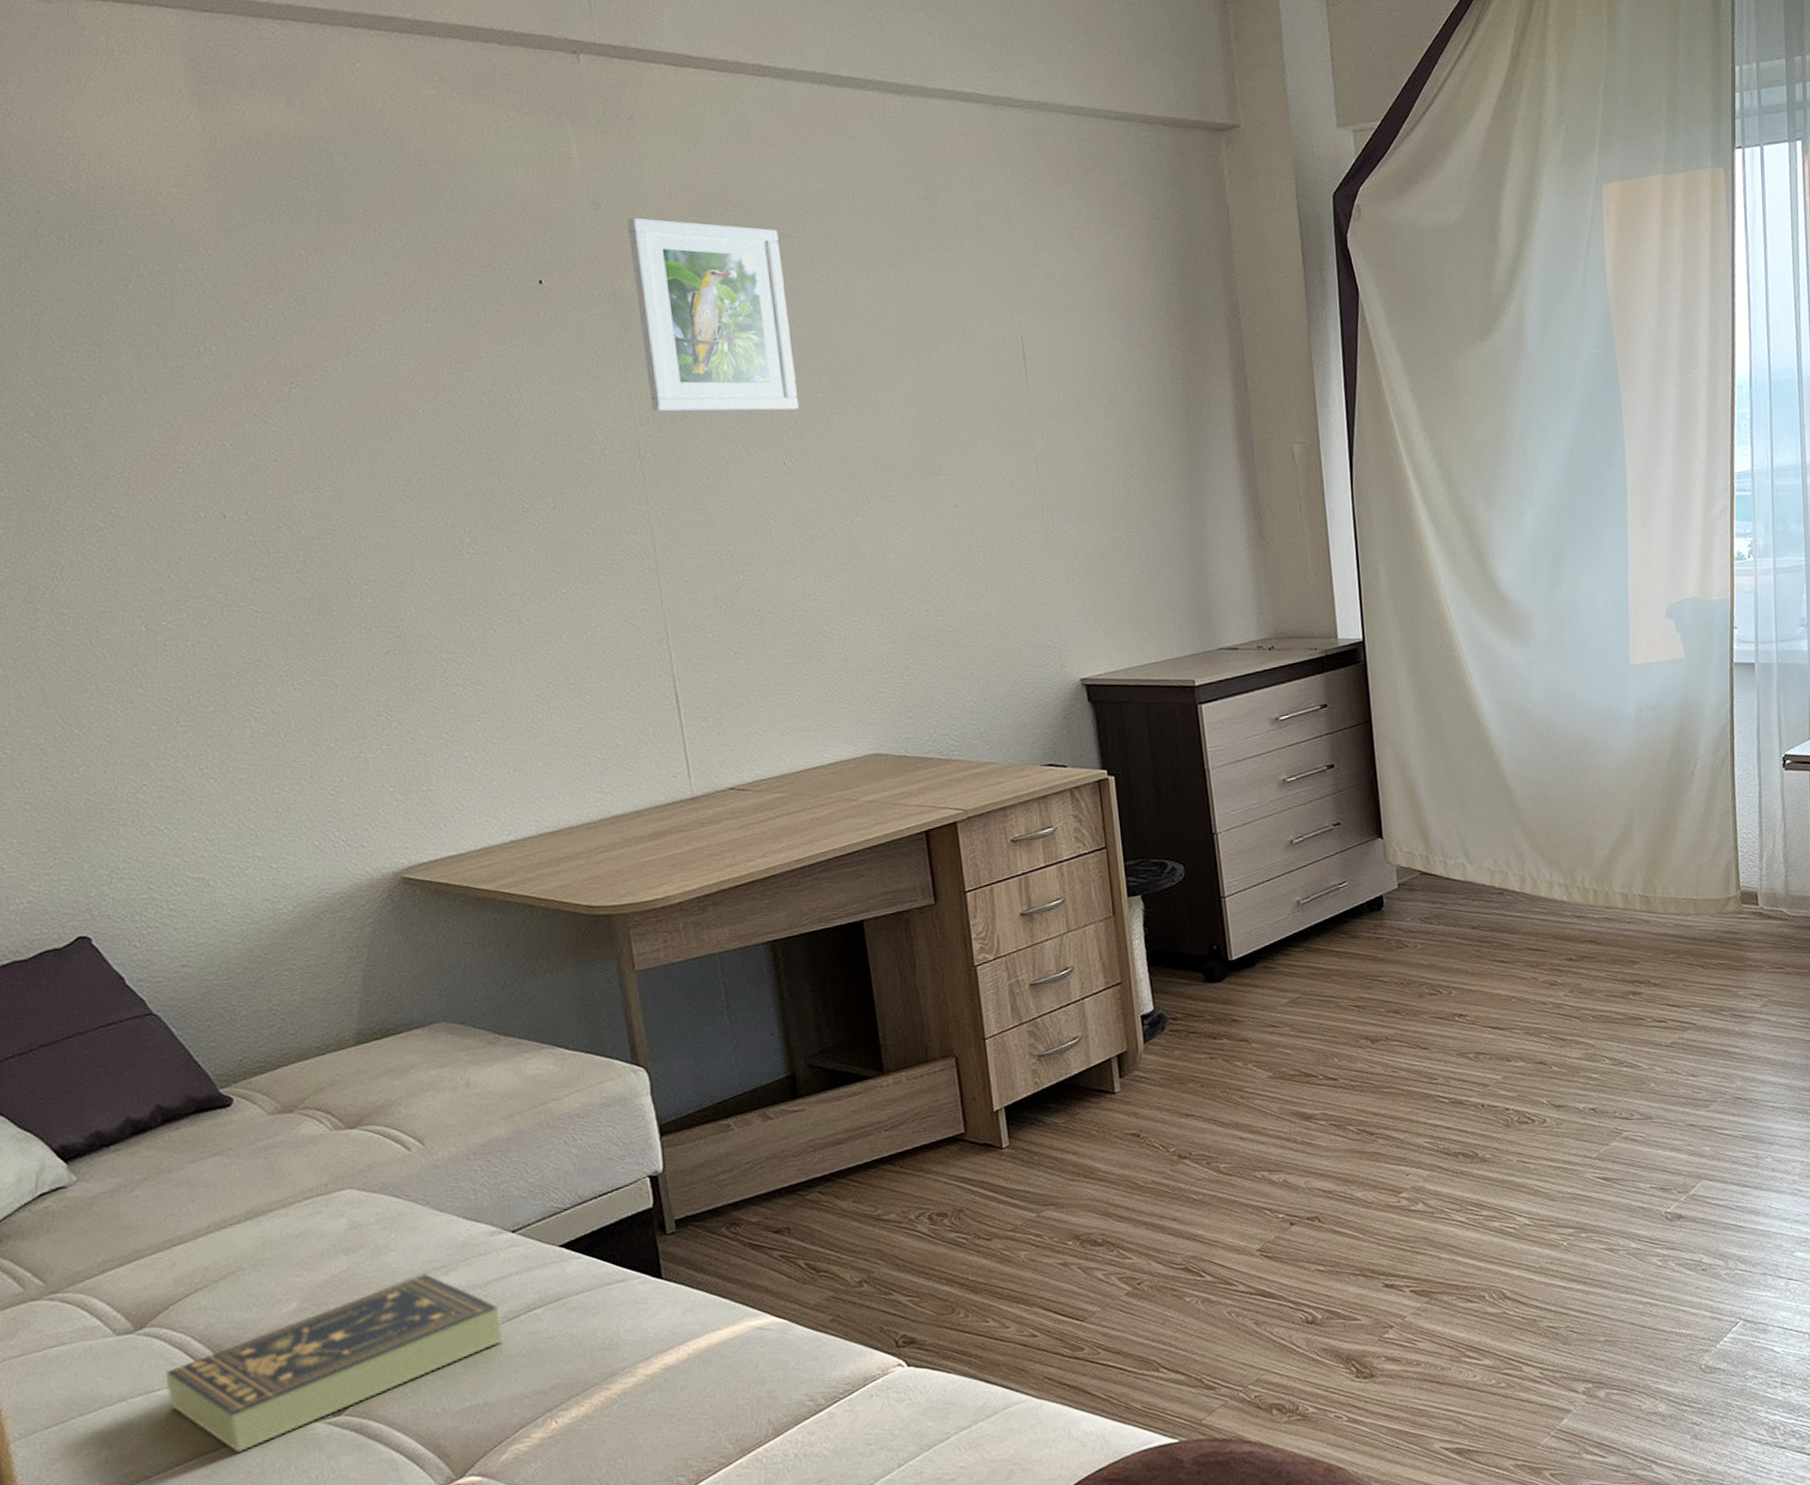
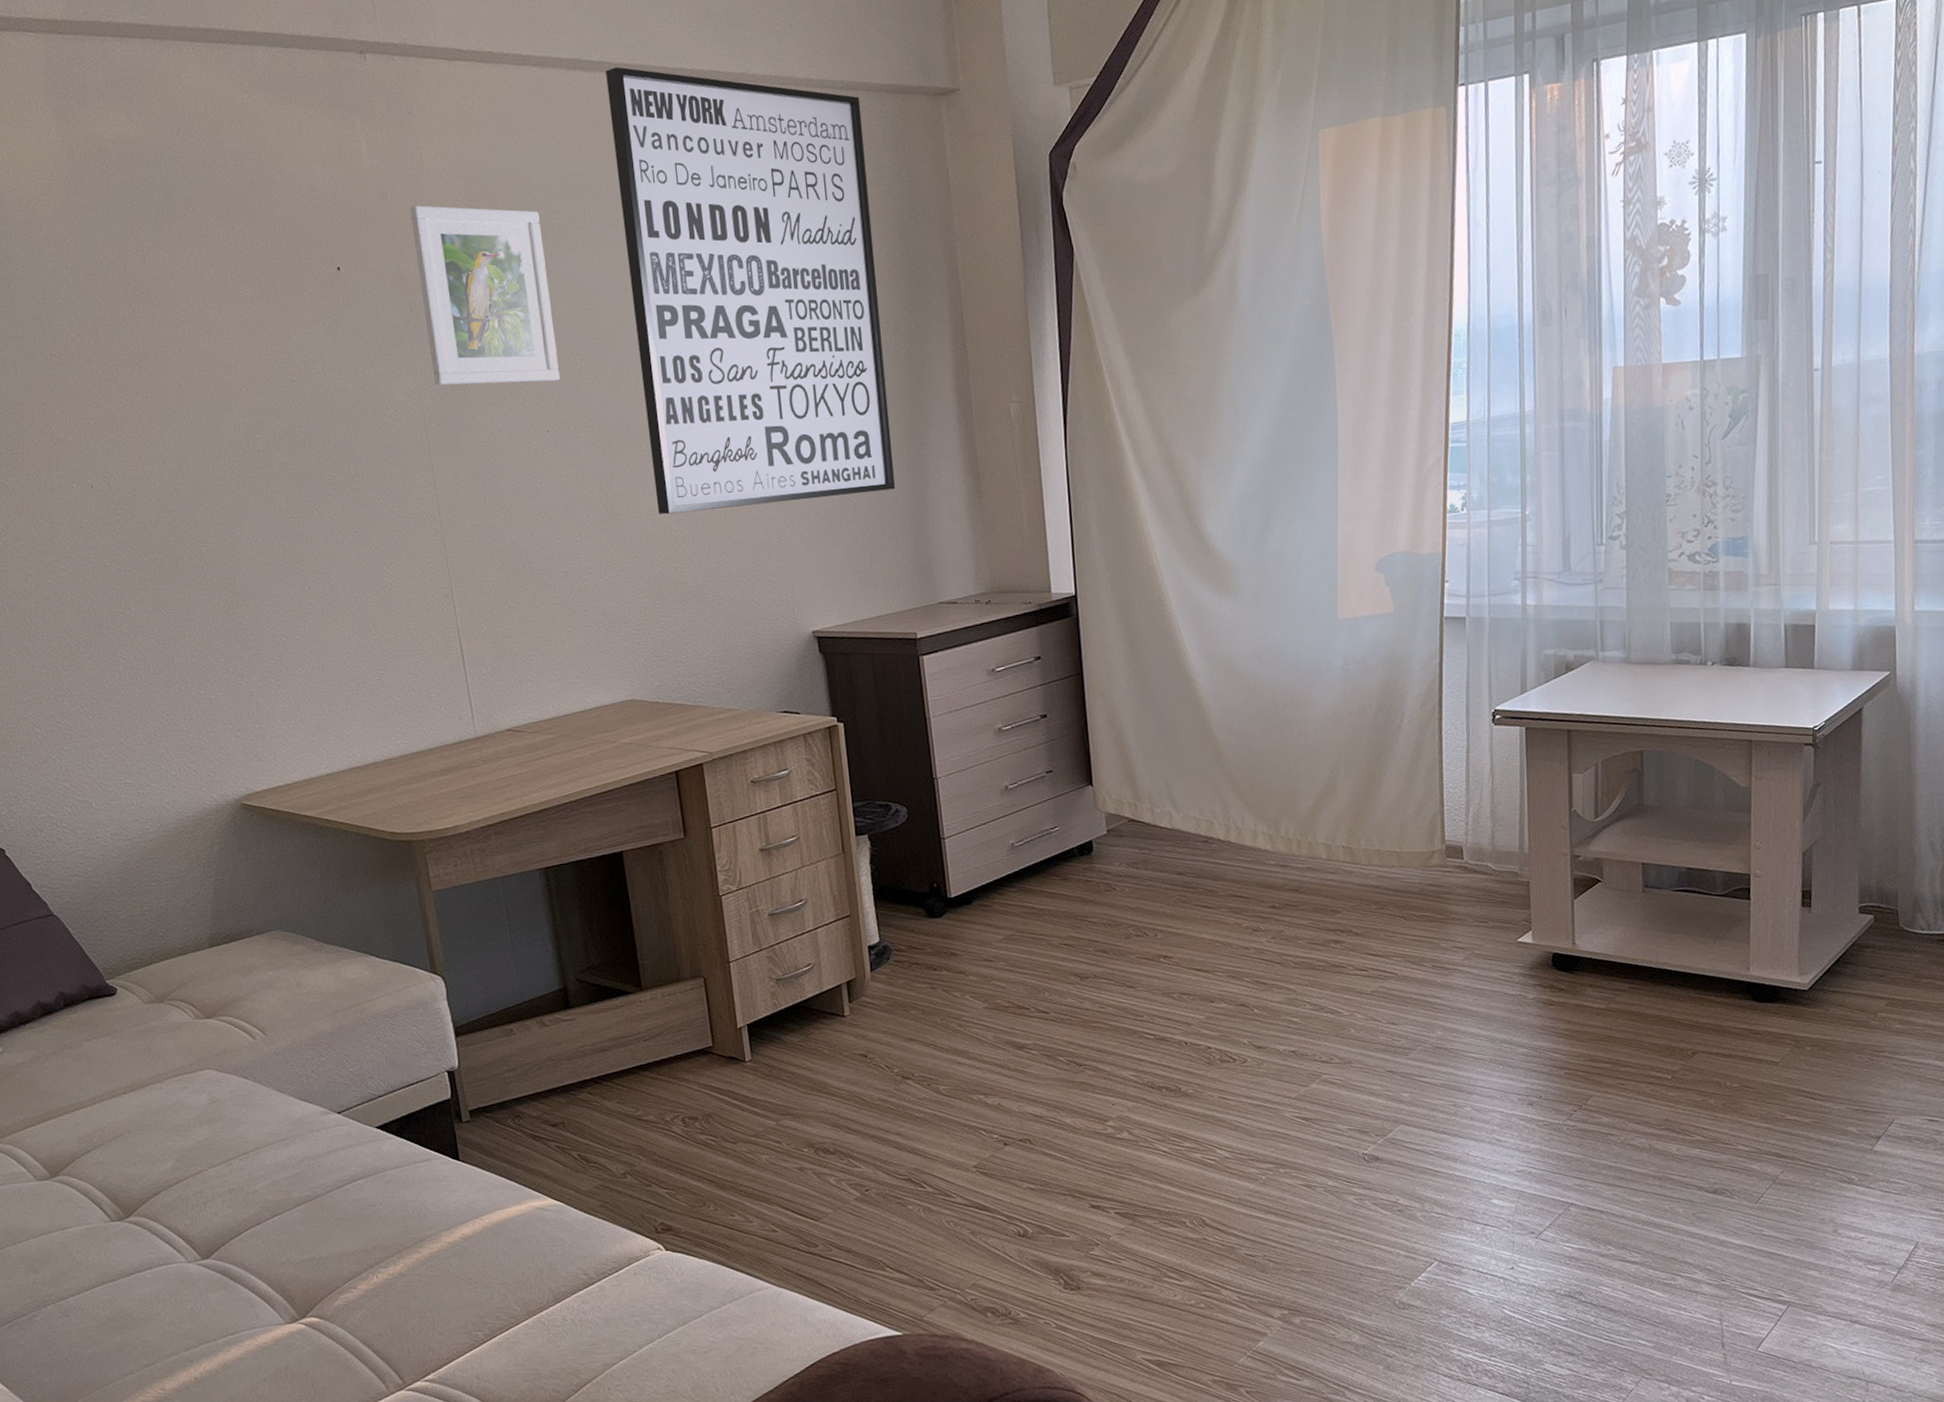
book: present [165,1274,505,1453] -> none [74,1145,335,1283]
wall art: none [856,84,1171,555] -> present [605,67,895,515]

